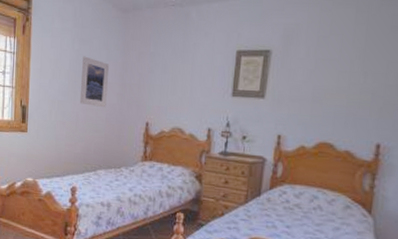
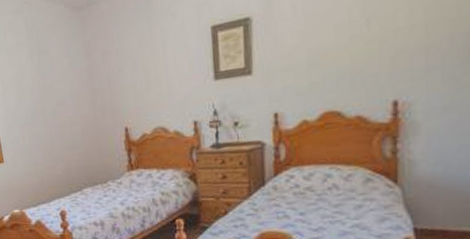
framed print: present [79,56,110,108] -> none [44,68,80,122]

